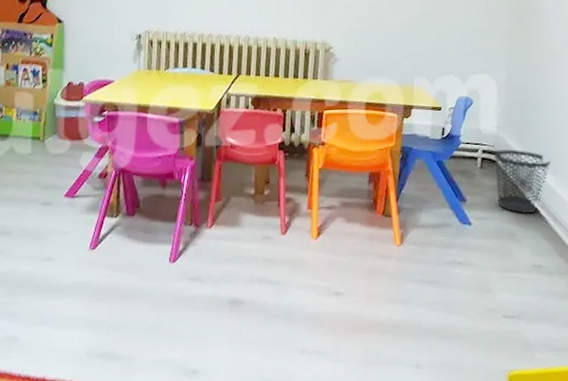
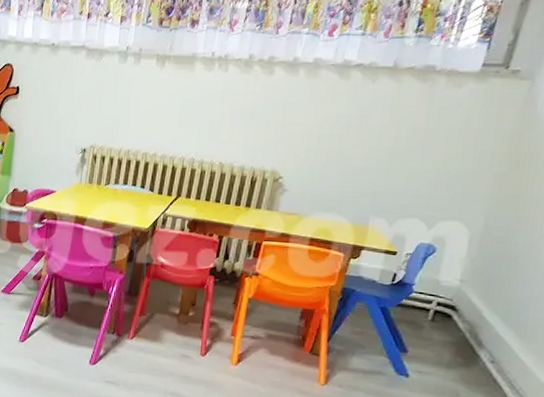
wastebasket: present [495,149,551,213] -> none [444,304,521,375]

